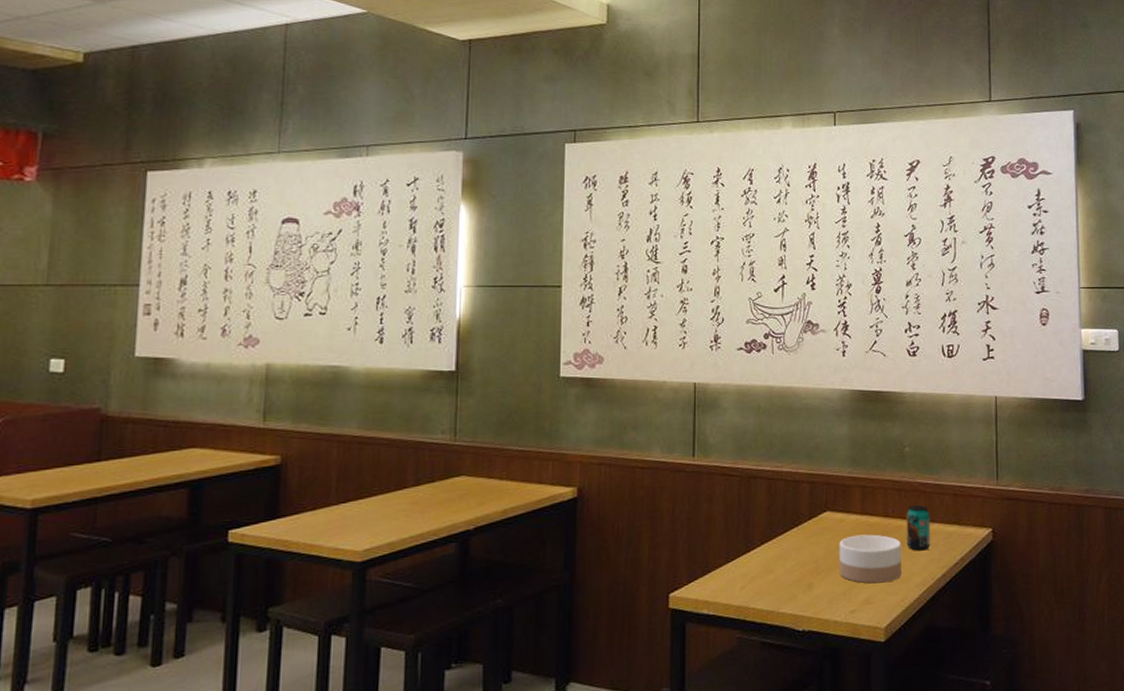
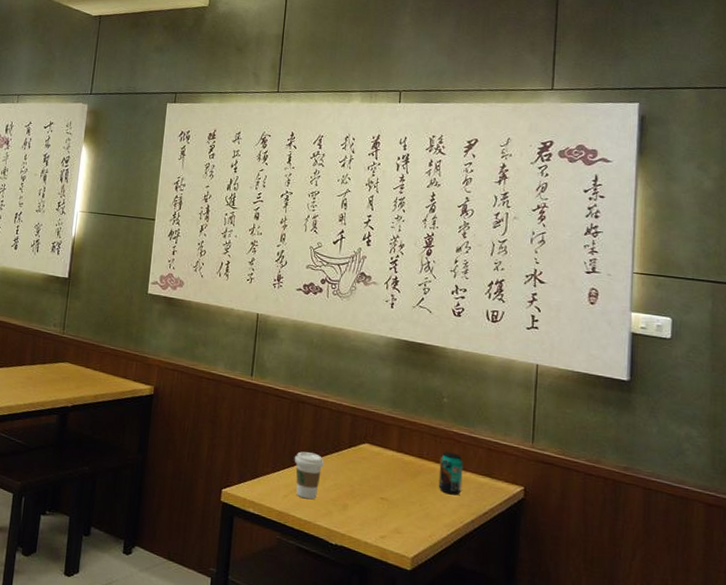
coffee cup: none [749,532,784,586] -> present [294,451,325,500]
bowl: present [839,534,901,584] -> none [373,469,433,518]

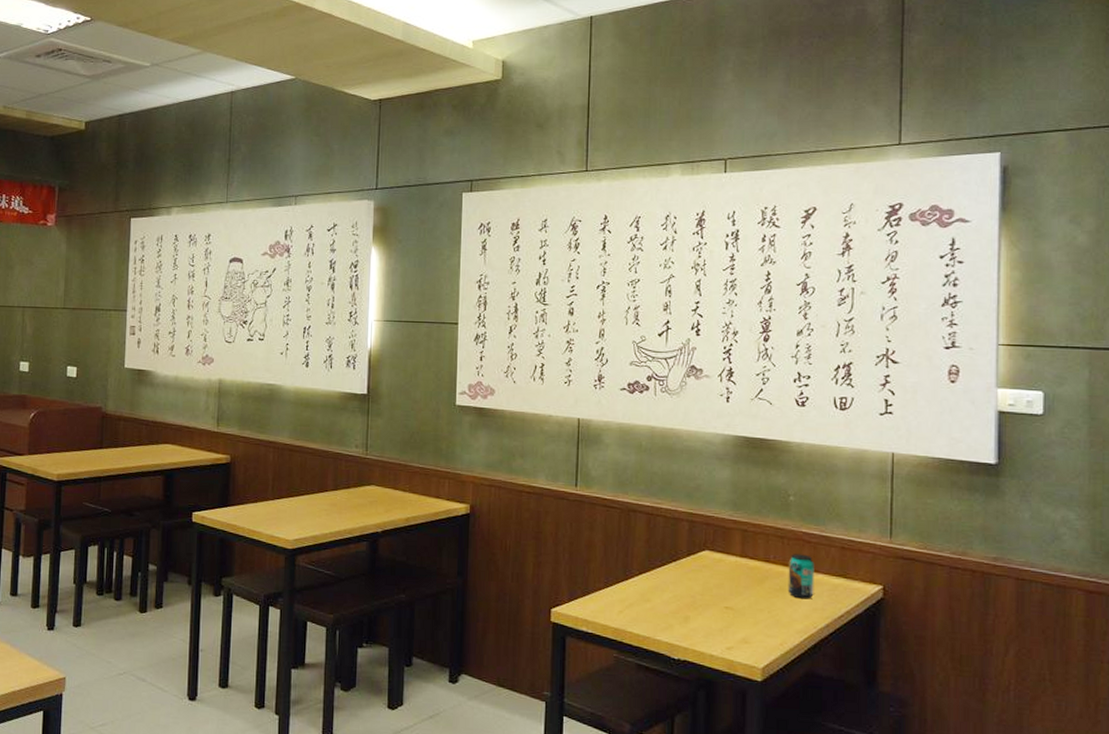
coffee cup: present [294,451,325,500] -> none [628,563,662,614]

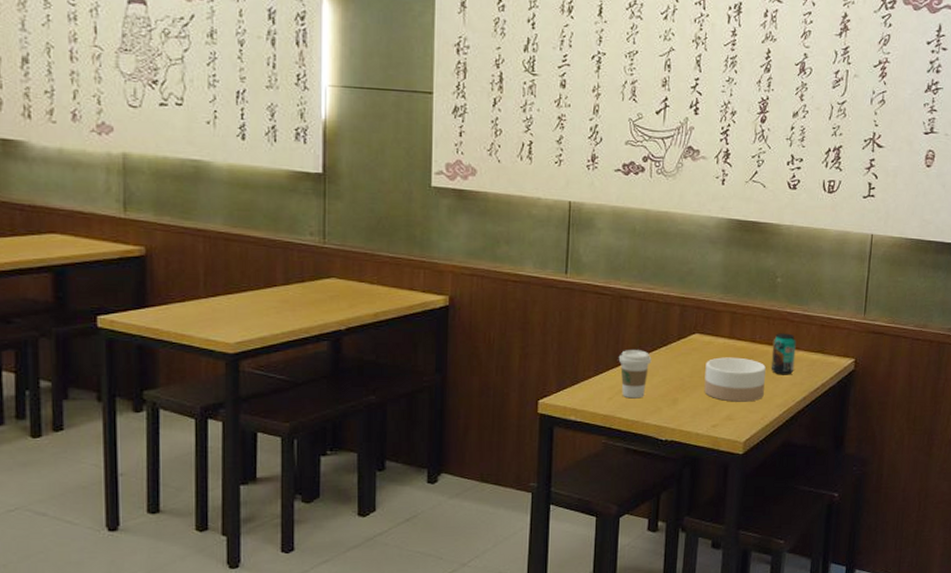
coffee cup: none [628,563,662,614] -> present [618,350,652,399]
bowl: none [717,576,782,625] -> present [704,357,766,402]

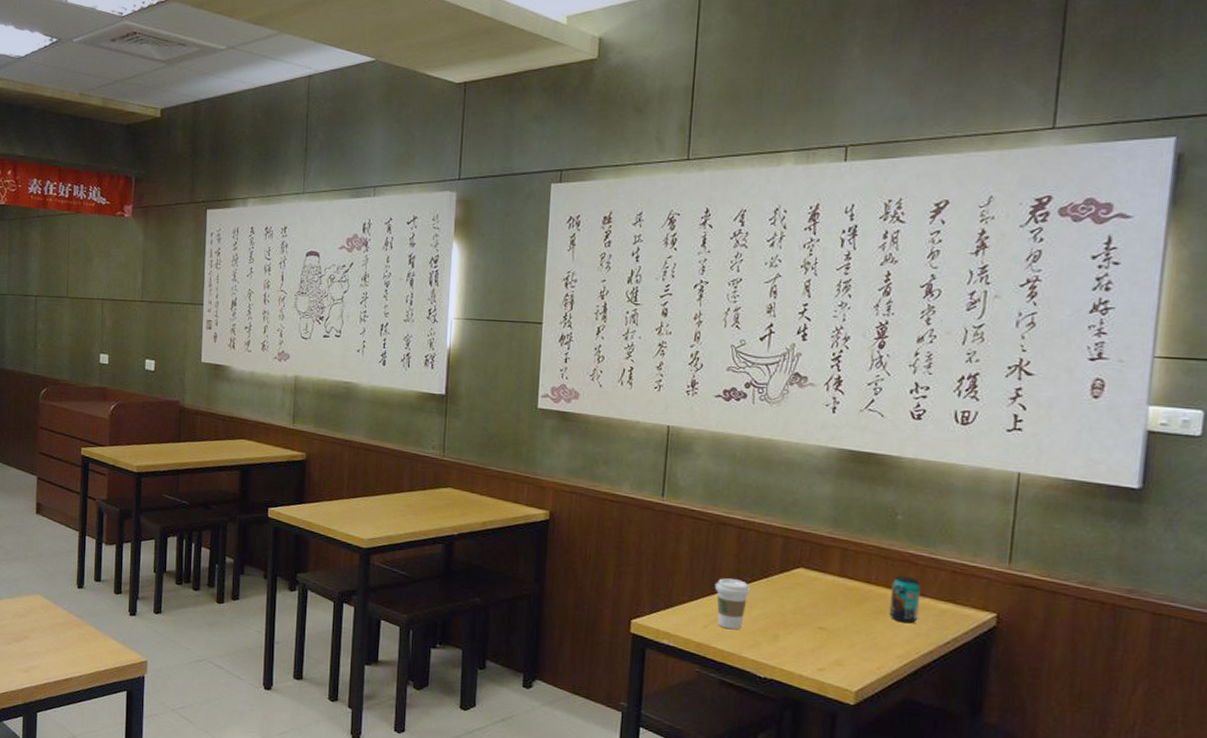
bowl: present [704,357,766,402] -> none [809,595,883,648]

